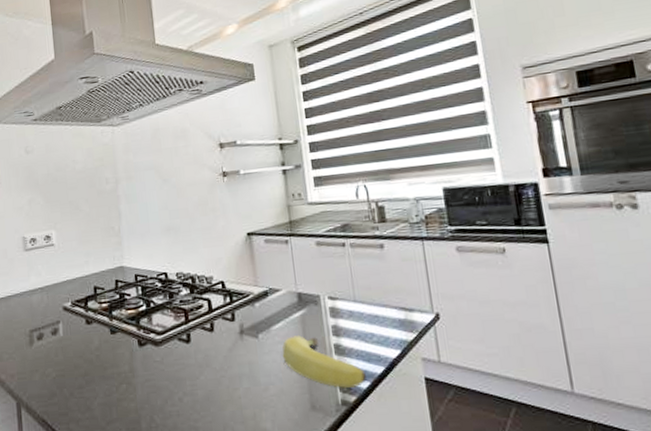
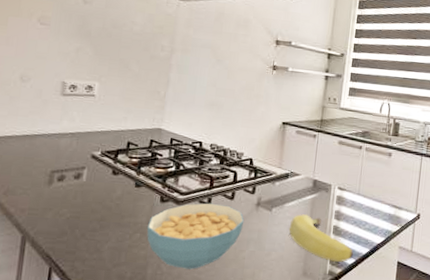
cereal bowl: none [131,339,231,418] -> present [146,203,245,269]

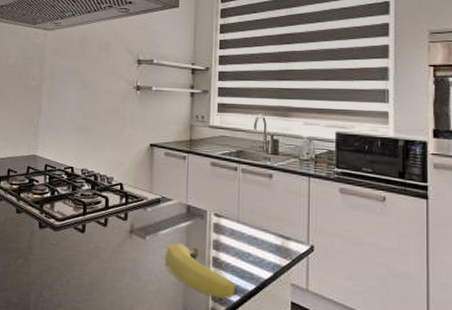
cereal bowl: present [146,203,245,269] -> none [28,229,119,298]

